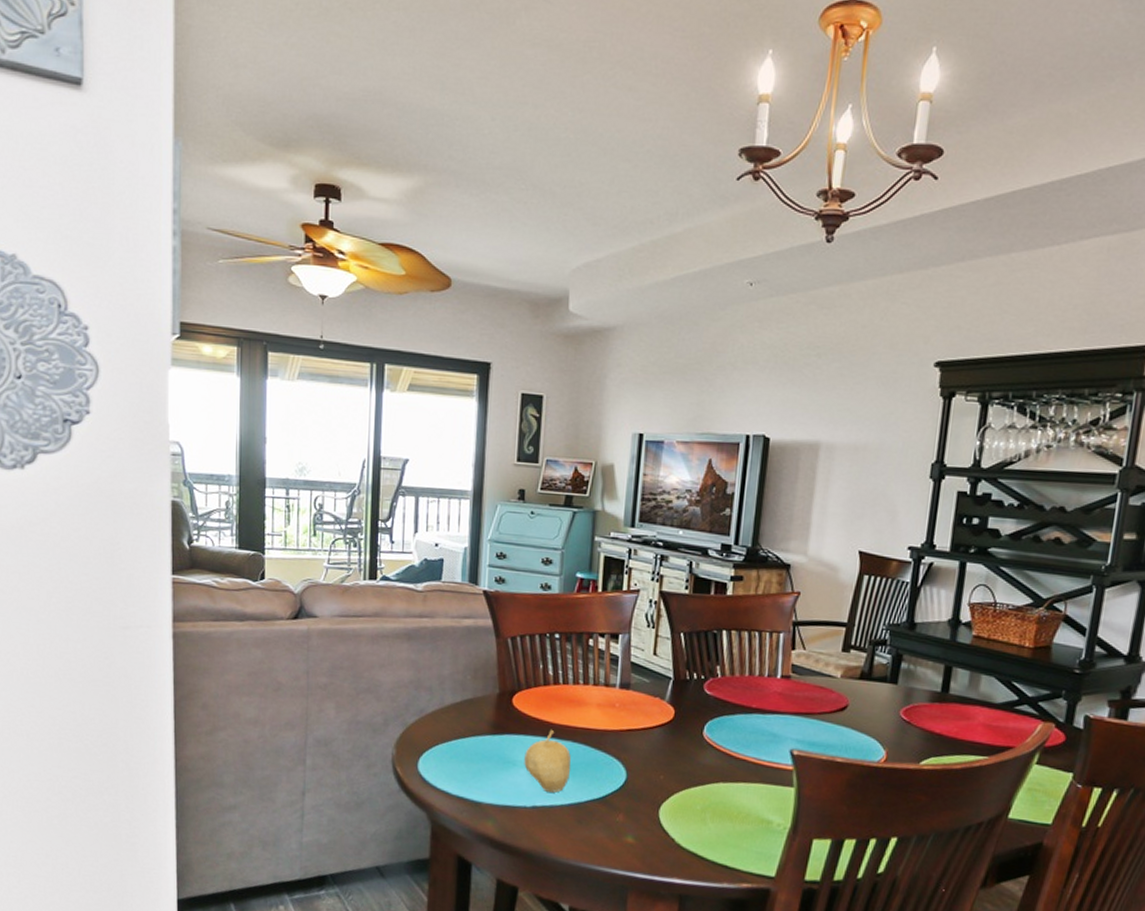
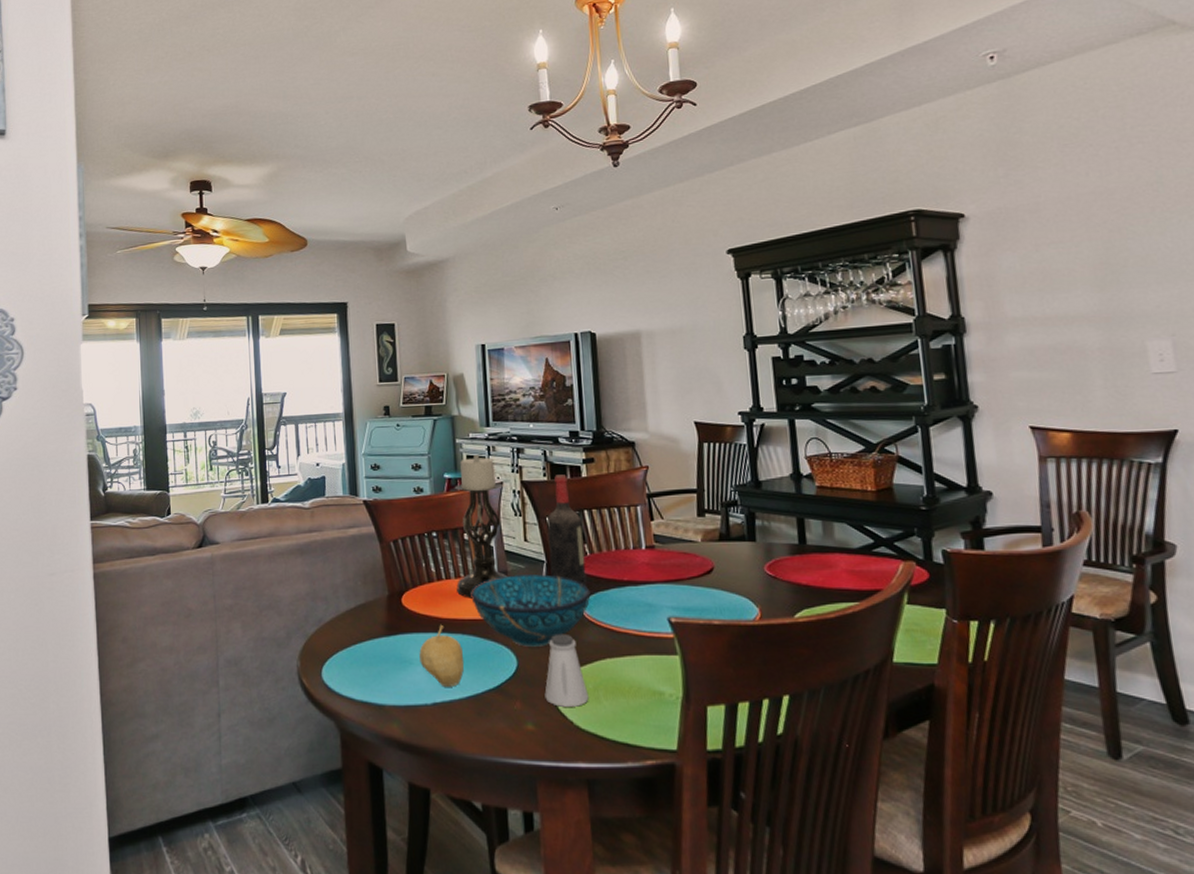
candle holder: none [573,555,641,707] -> present [454,454,508,598]
decorative bowl: none [587,688,715,764] -> present [471,574,591,647]
saltshaker: none [650,752,695,826] -> present [544,633,589,707]
wine bottle: none [676,589,719,709] -> present [547,474,587,586]

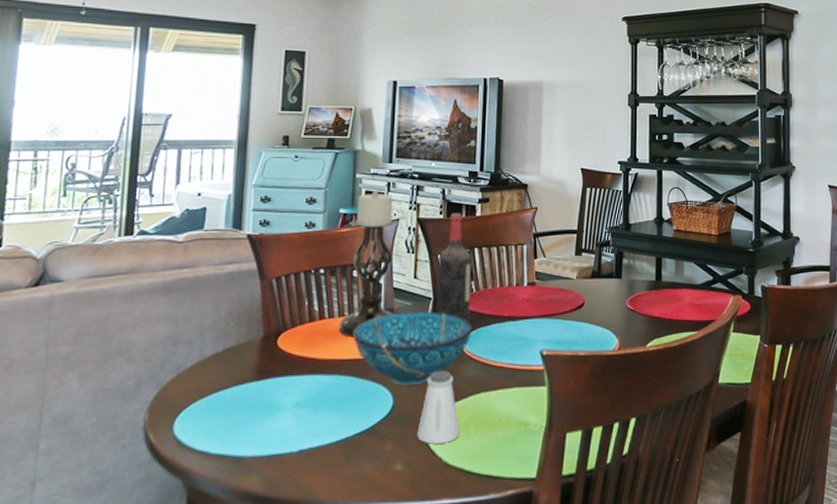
fruit: present [419,624,465,687] -> none [290,365,338,432]

